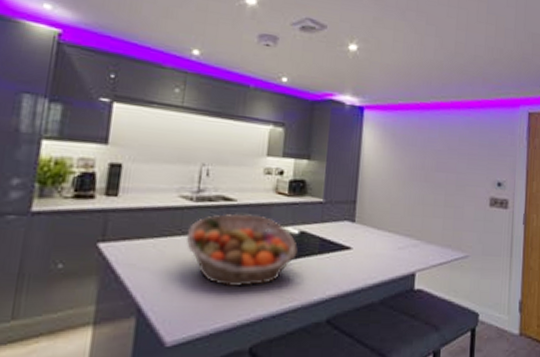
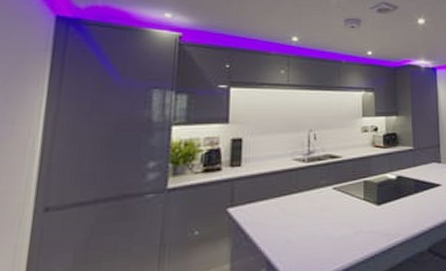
fruit basket: present [185,214,298,287] -> none [302,167,397,231]

